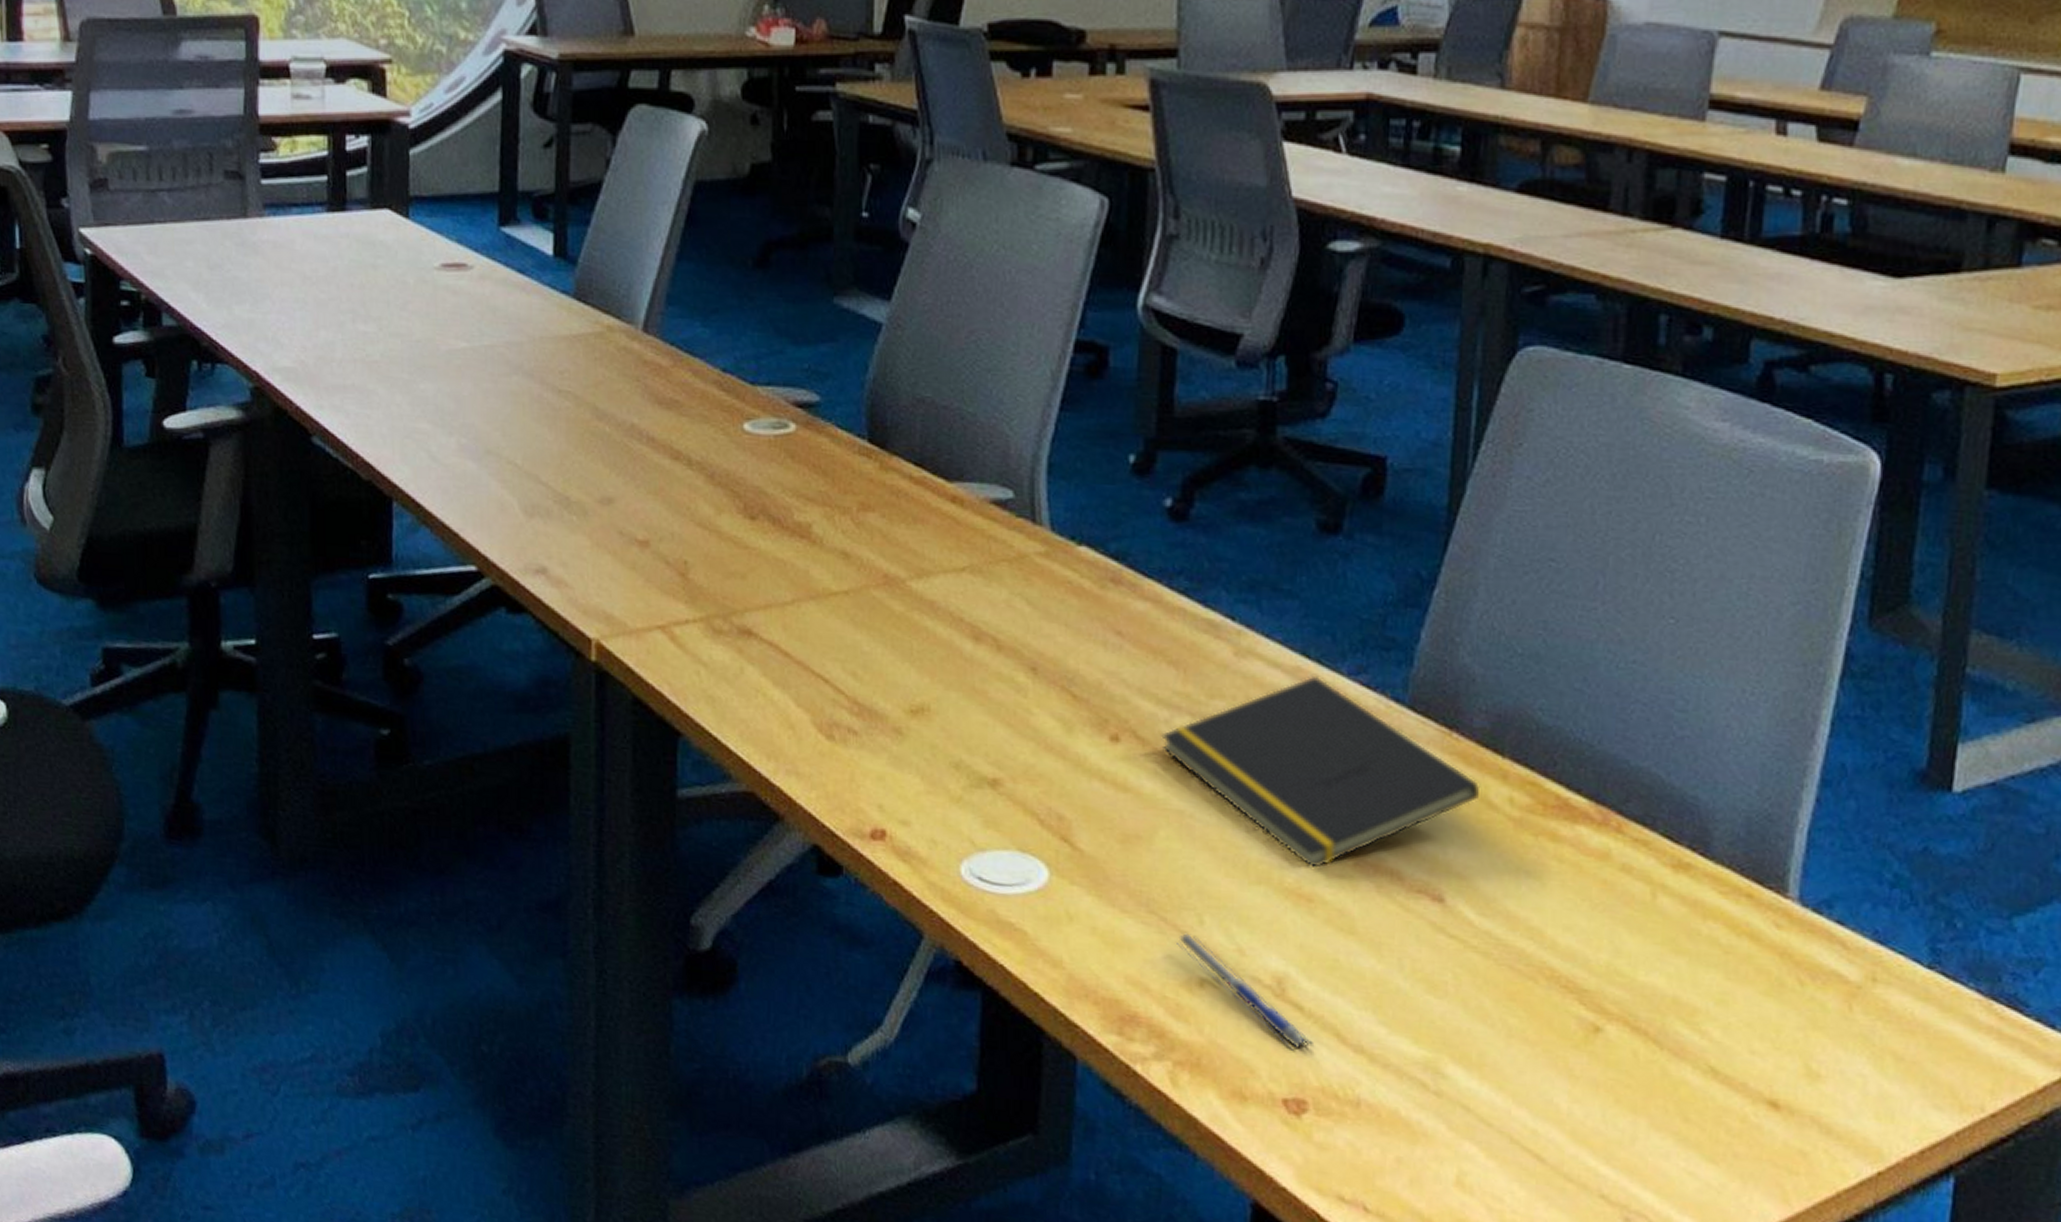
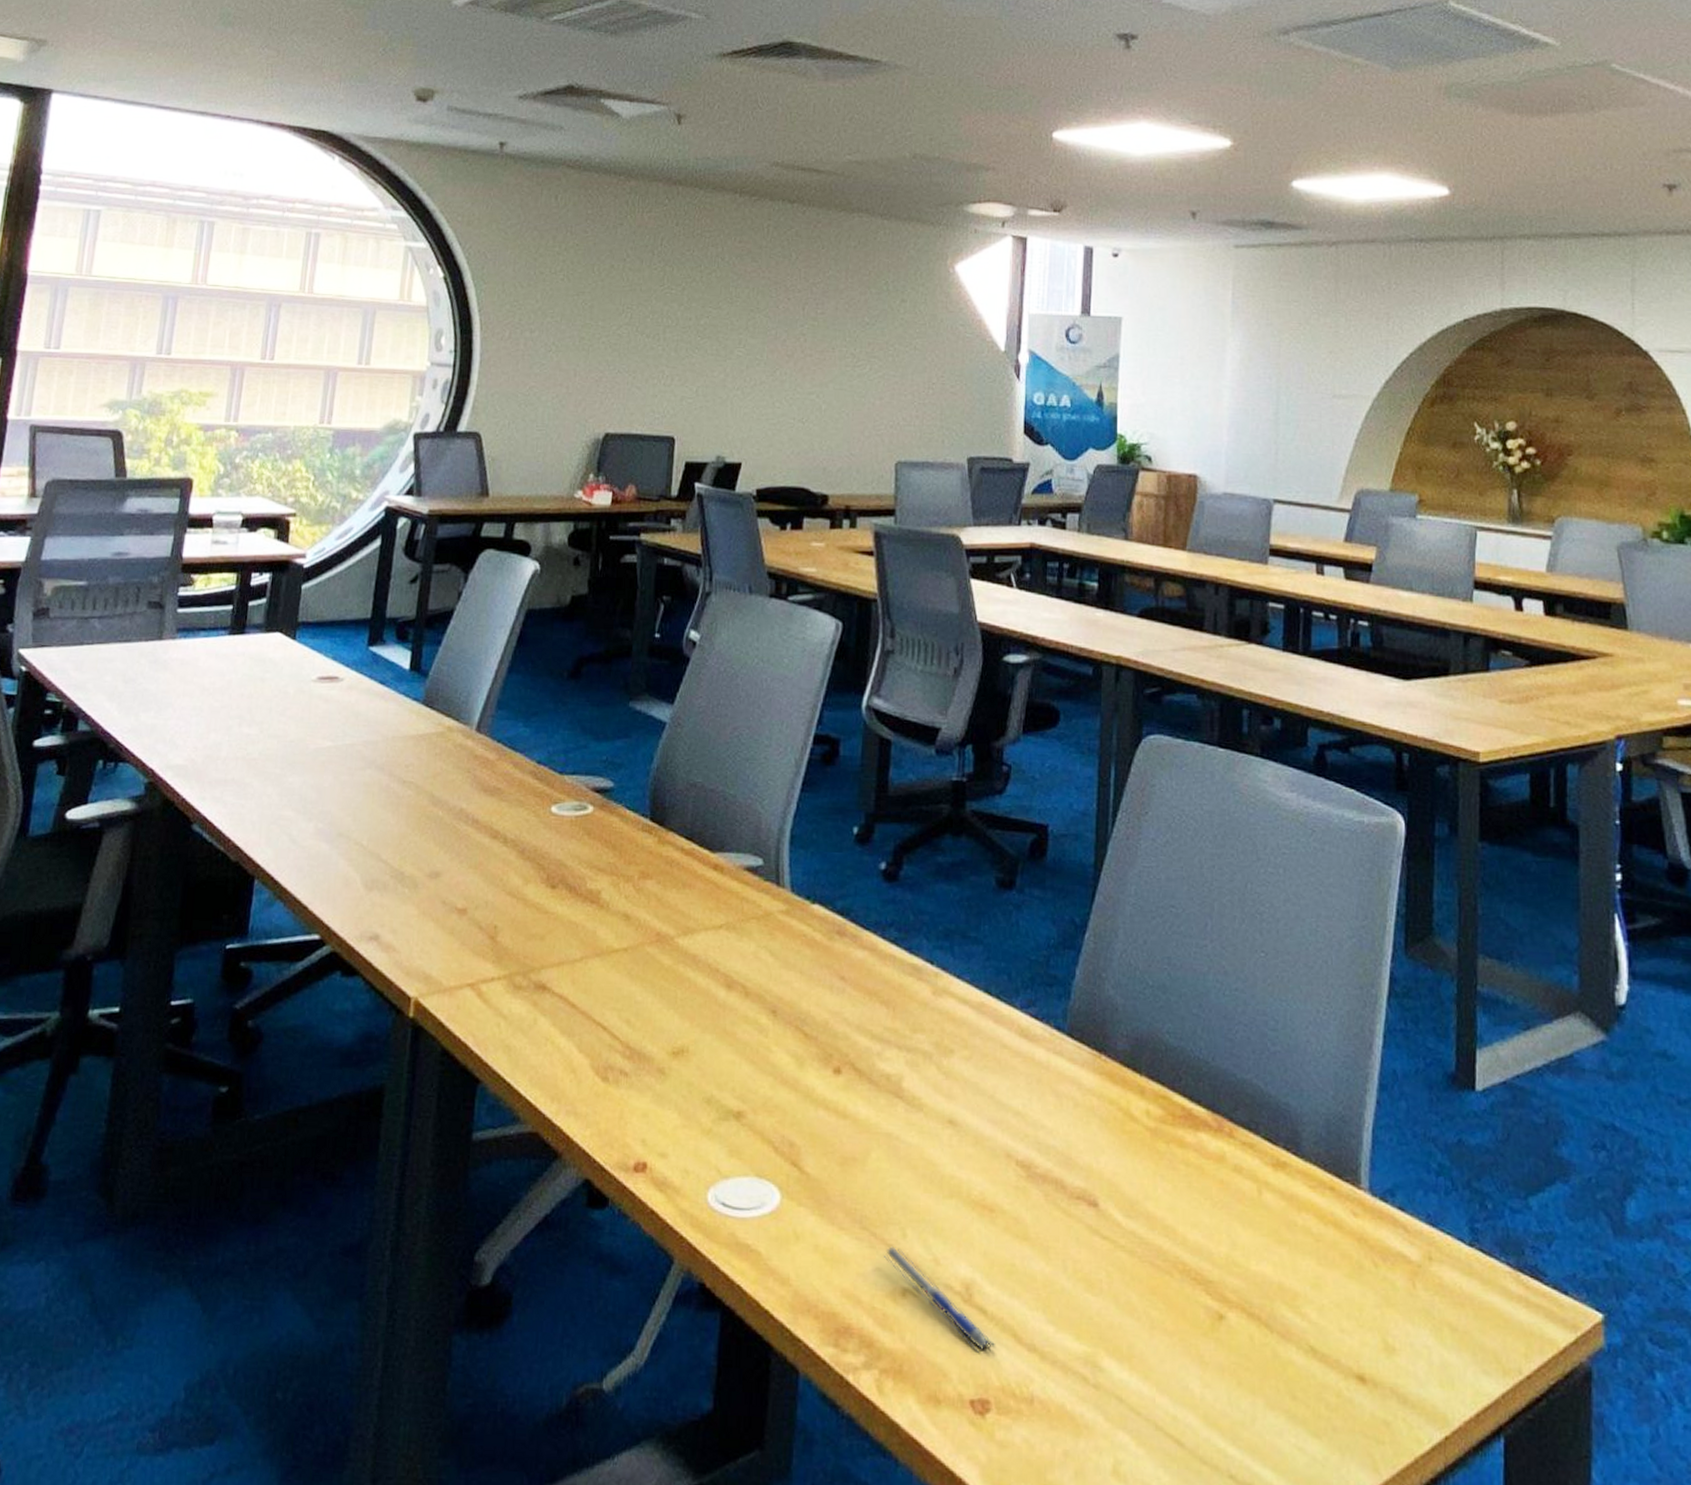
notepad: present [1161,675,1481,868] -> none [874,1009,1124,1180]

